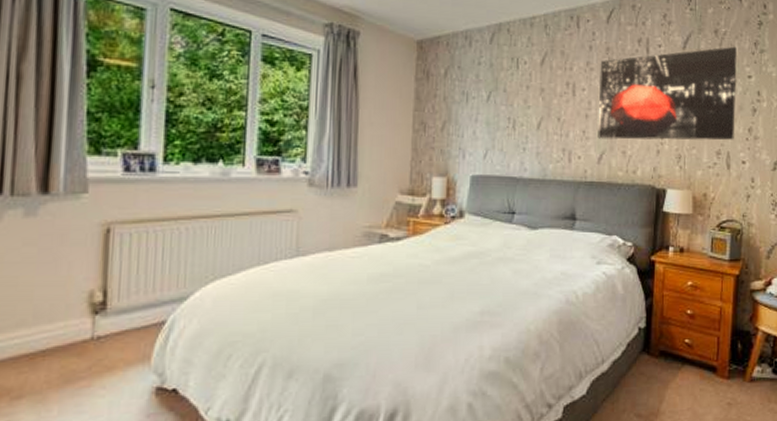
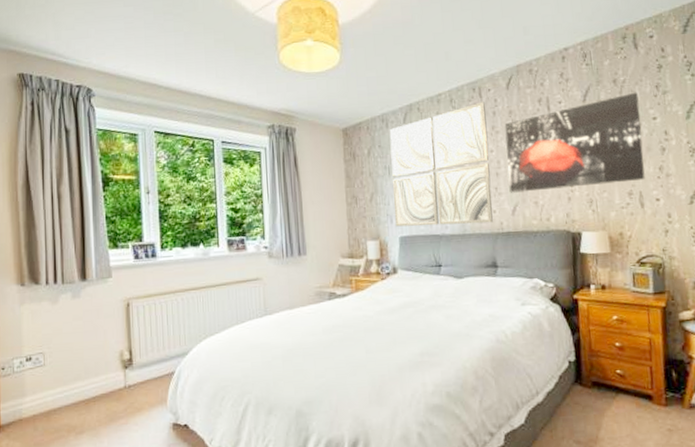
wall art: none [467,32,583,170] -> present [389,102,493,227]

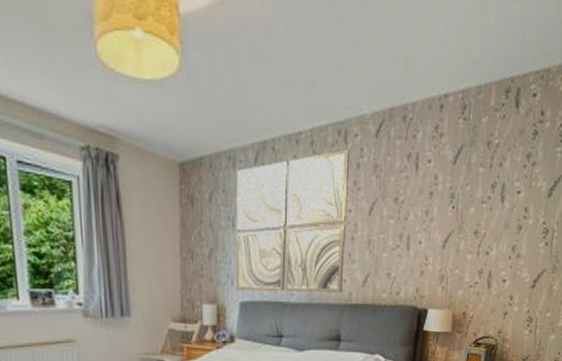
wall art: present [504,92,645,193] -> none [363,159,509,262]

